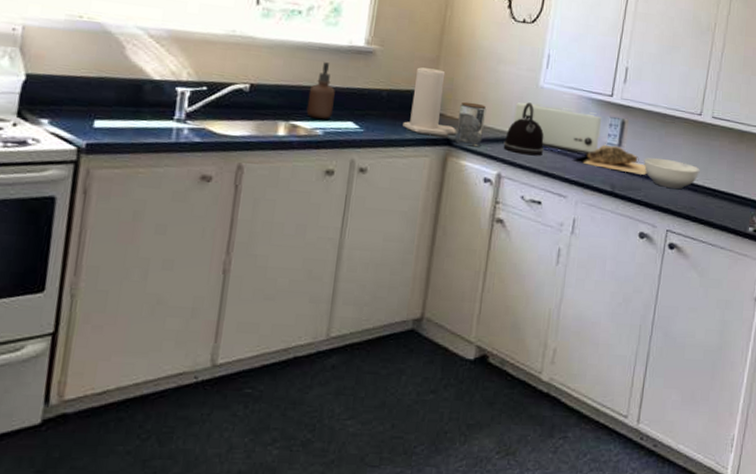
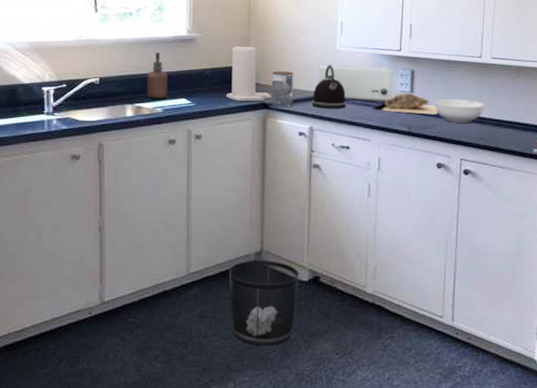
waste bin: none [374,327,464,437] -> present [228,259,299,346]

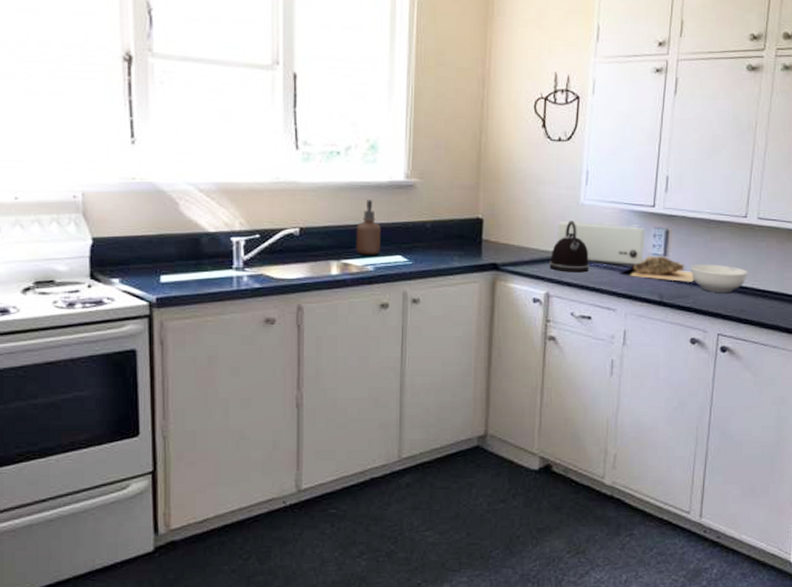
paper towel: present [226,47,271,102] -> none [449,196,502,262]
waste bin: present [228,259,299,346] -> none [446,444,528,543]
jar: present [271,70,294,108] -> none [501,225,530,269]

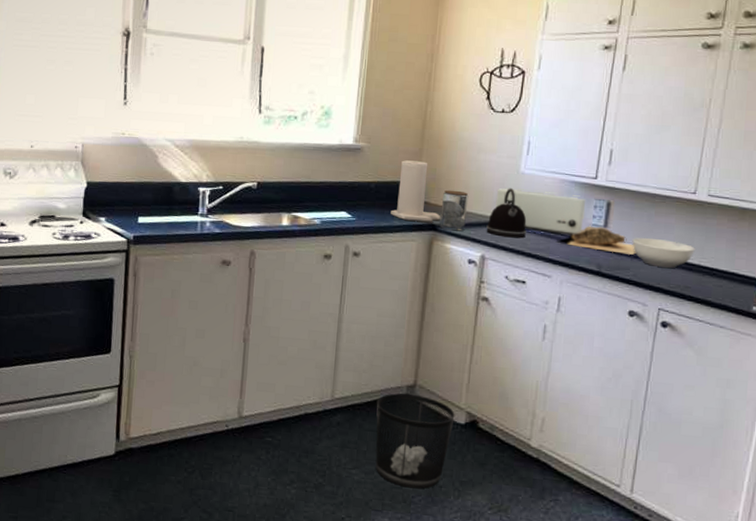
soap dispenser: present [356,200,381,256] -> none [305,160,329,211]
waste bin: none [446,444,528,543] -> present [375,393,455,489]
paper towel: none [449,196,502,262] -> present [390,160,440,223]
jar: none [501,225,530,269] -> present [439,190,469,231]

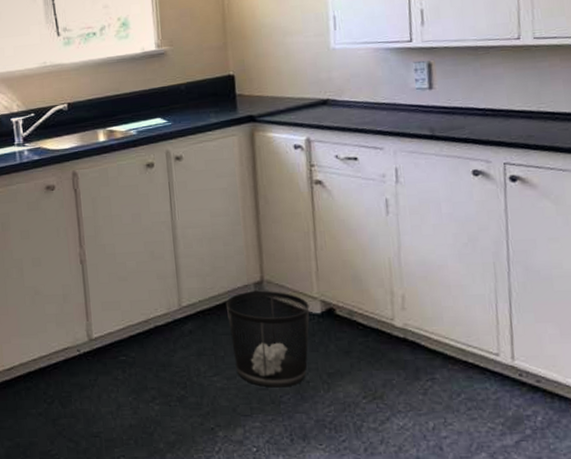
paper towel: present [390,160,440,223] -> none [205,55,257,117]
jar: present [439,190,469,231] -> none [255,77,285,119]
kettle: present [486,188,527,238] -> none [306,66,349,117]
toaster: present [495,188,591,238] -> none [310,61,415,106]
mineral sample: present [555,226,635,255] -> none [381,89,467,114]
bowl: present [632,237,695,268] -> none [461,91,531,121]

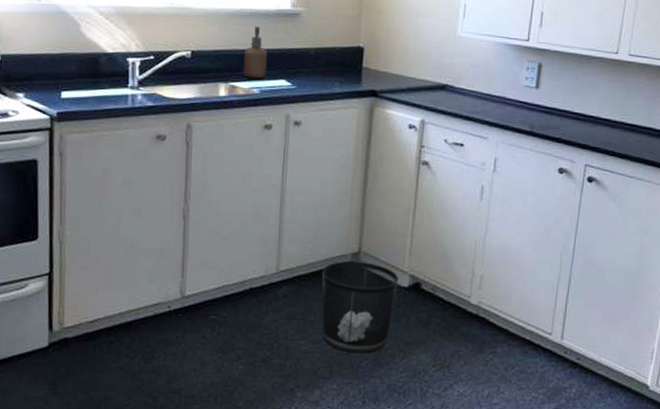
soap dispenser: none [117,71,141,122] -> present [243,26,267,80]

